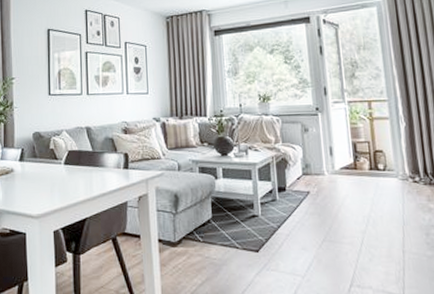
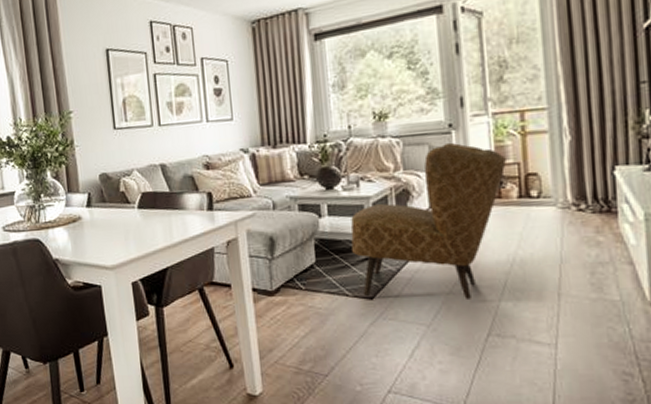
armchair: none [240,122,360,255] -> present [350,142,506,301]

